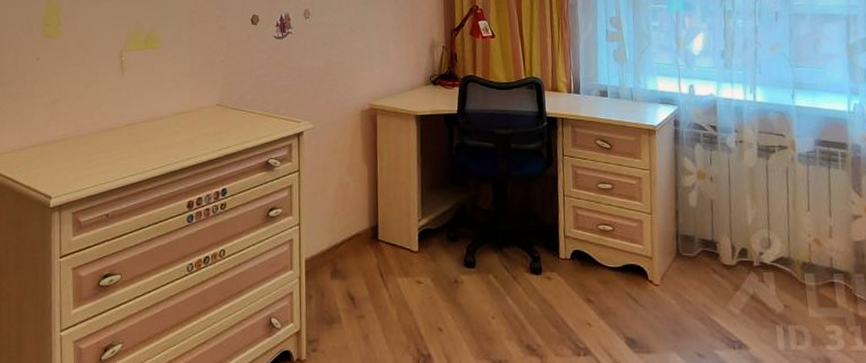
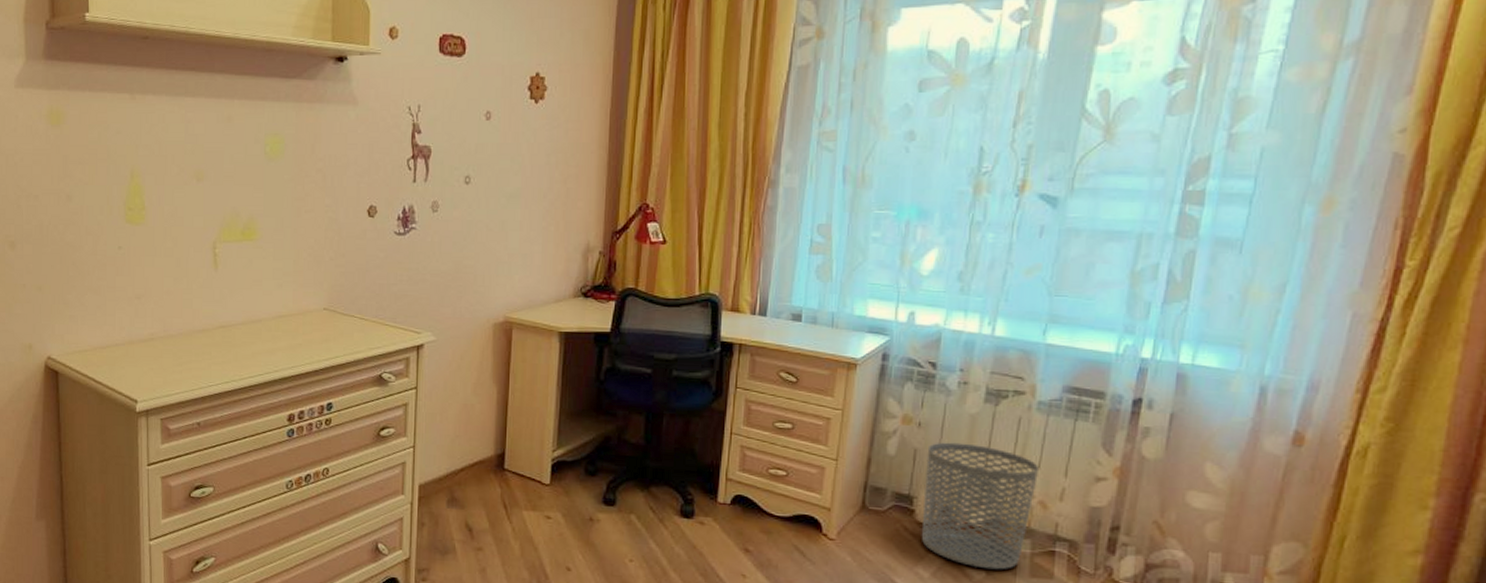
waste bin: none [720,192,810,303] -> present [921,442,1039,570]

